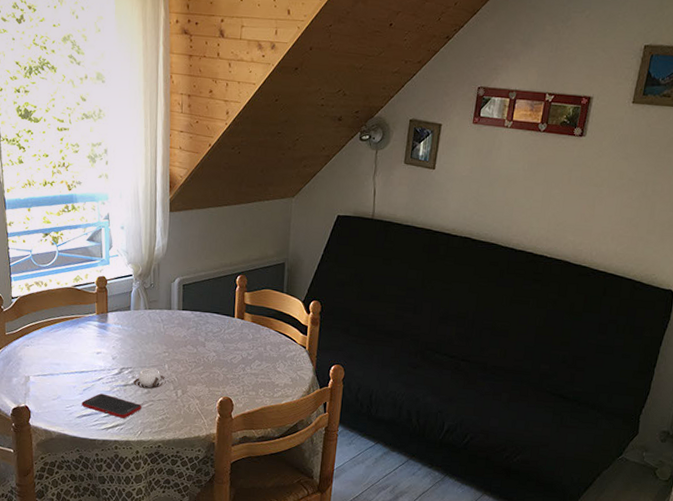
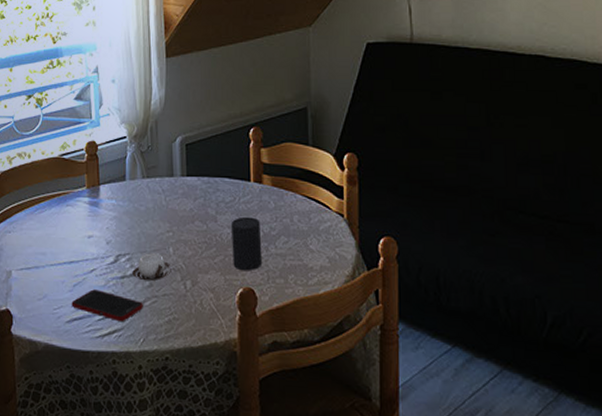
cup: none [216,344,240,385] -> present [231,216,262,271]

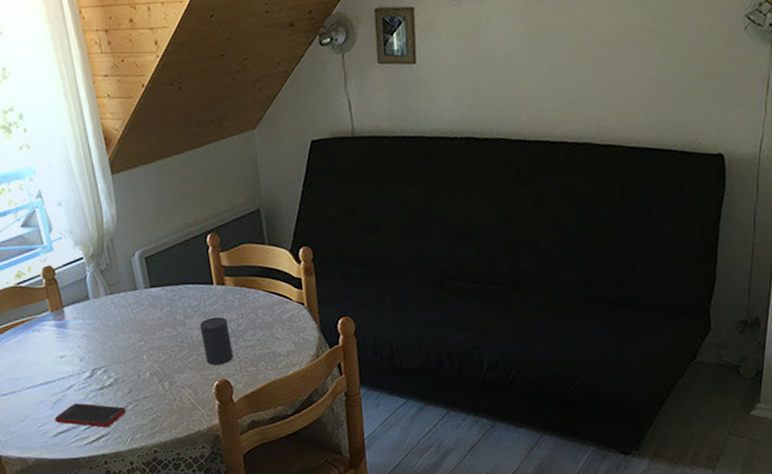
cup: present [132,253,173,282] -> none [110,362,150,389]

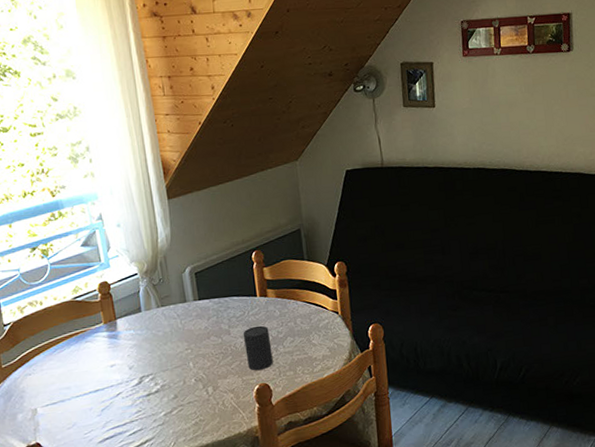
cell phone: present [54,403,126,427] -> none [101,409,171,433]

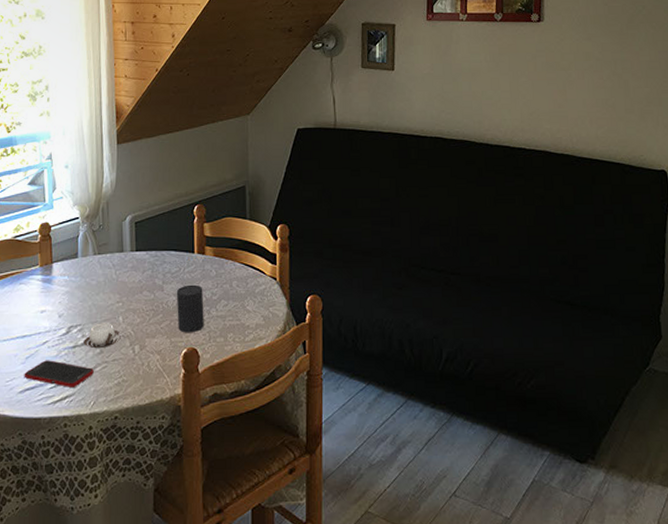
cell phone: none [101,409,171,433] -> present [24,360,94,387]
cup: none [157,369,195,395] -> present [83,323,122,349]

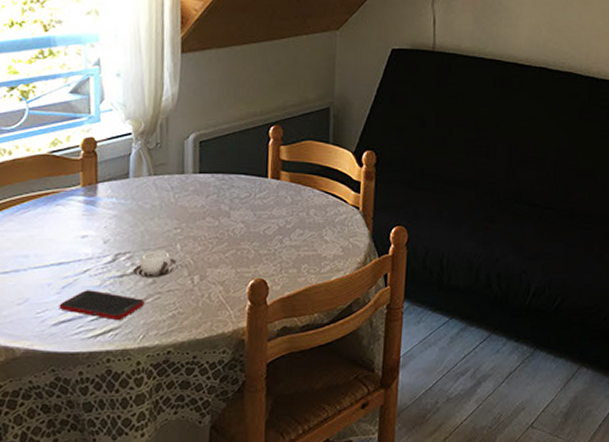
cup: present [176,284,204,333] -> none [244,211,276,263]

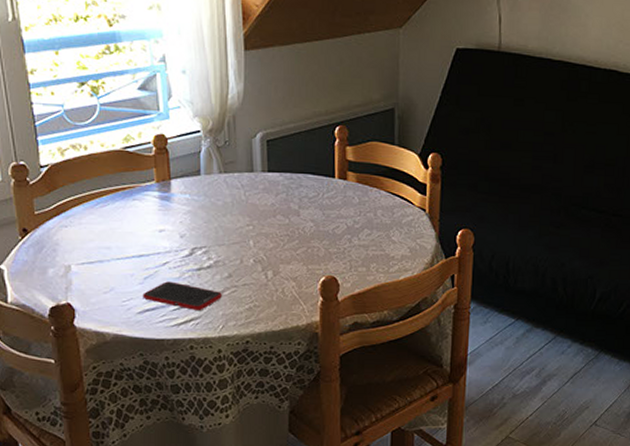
cup: present [133,250,180,278] -> none [209,246,253,273]

